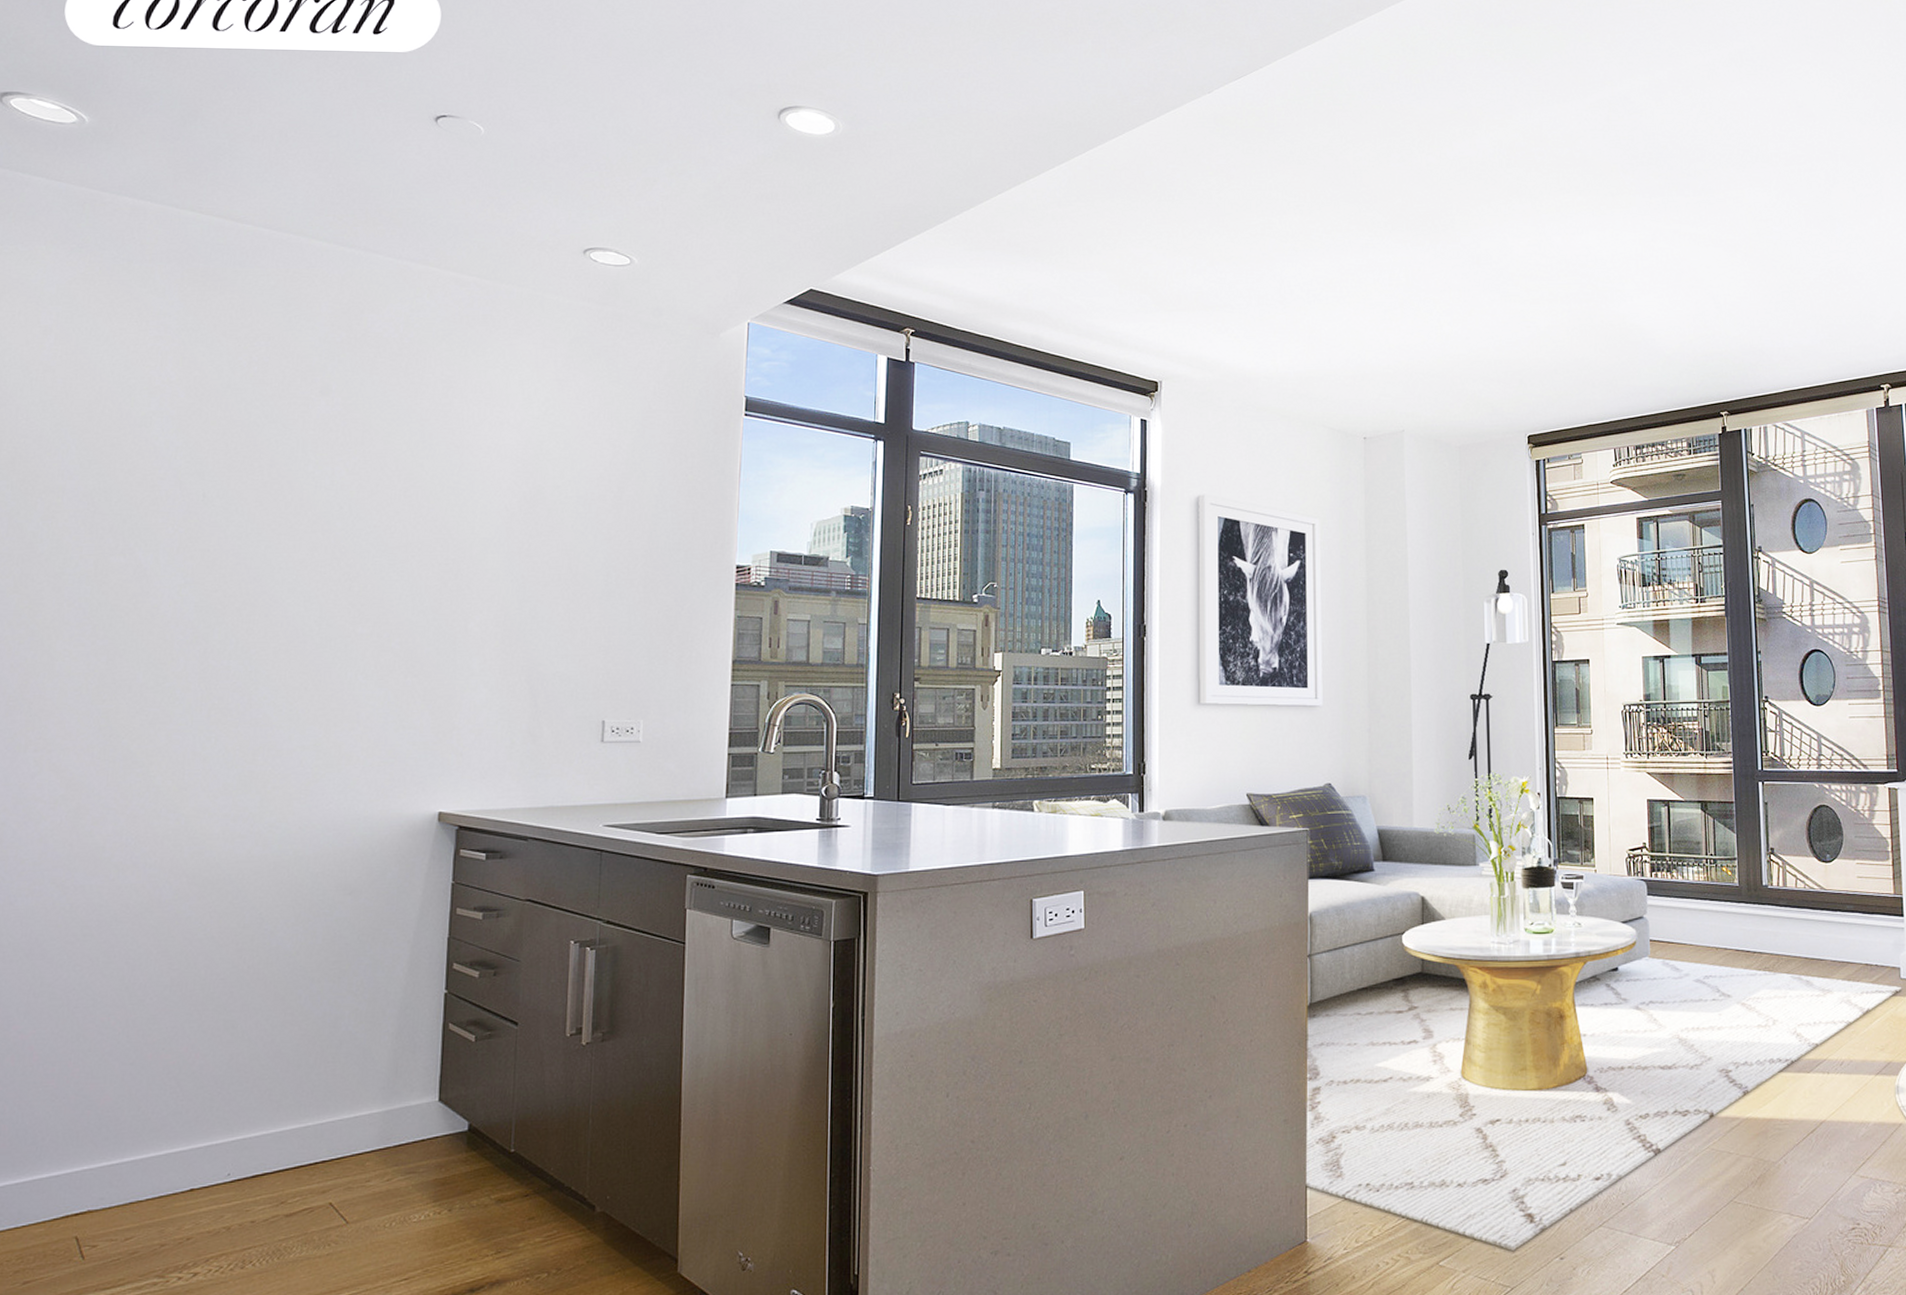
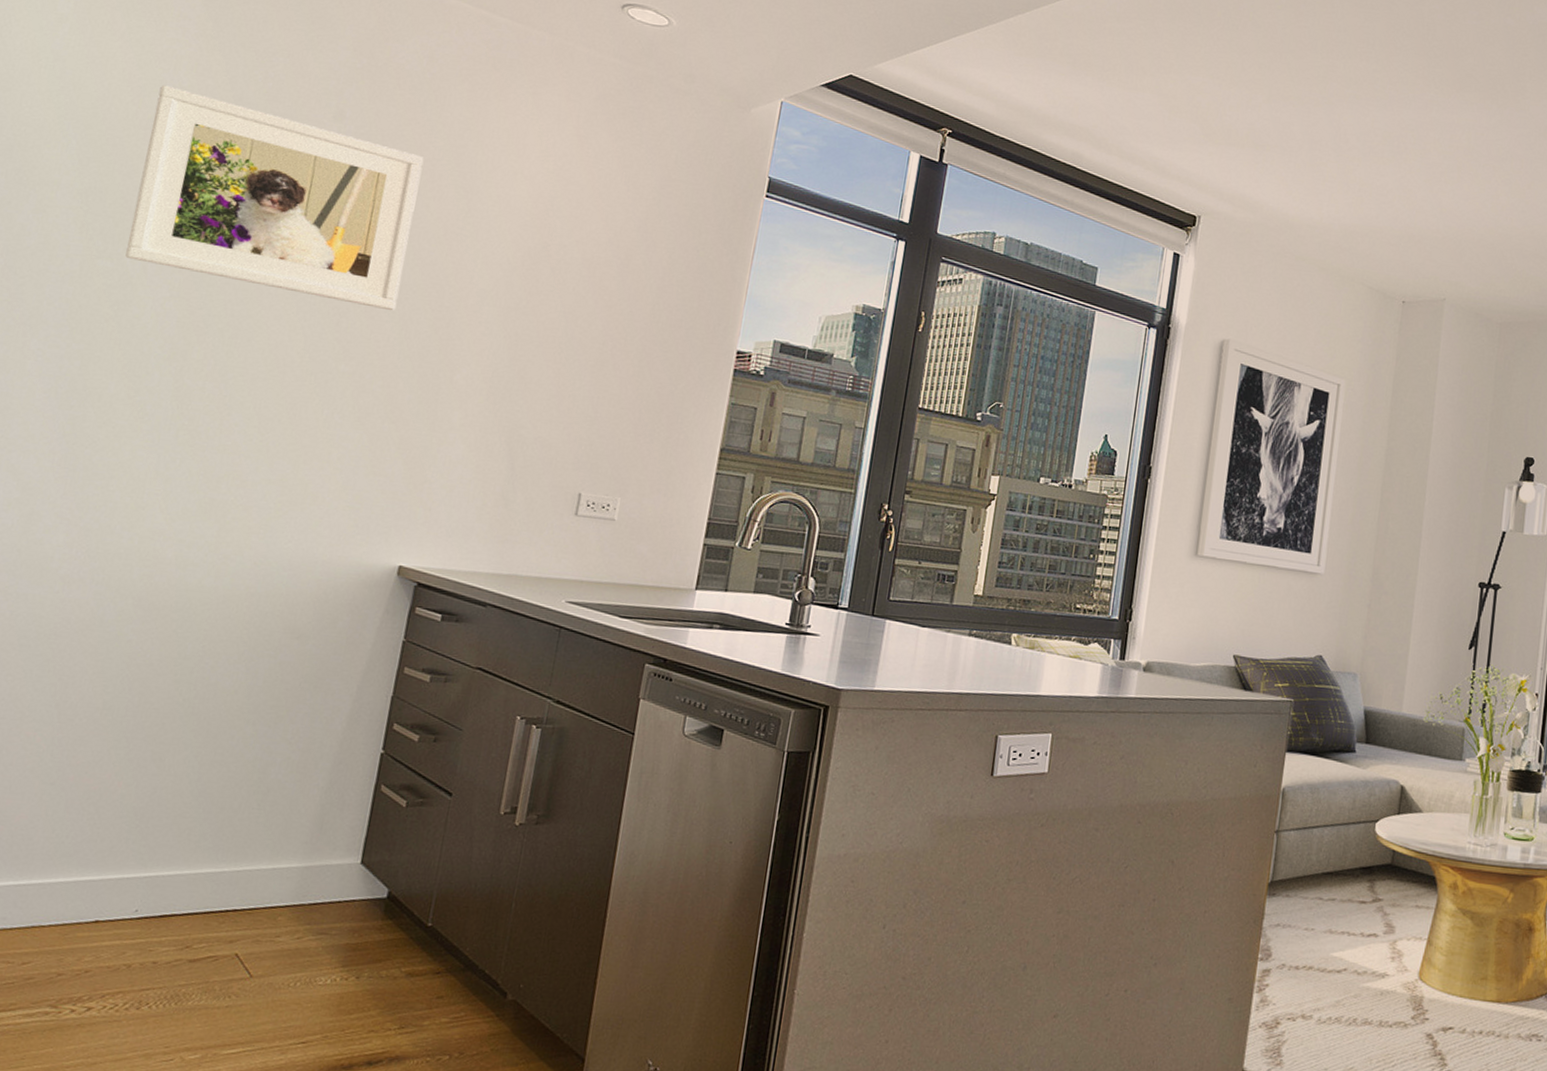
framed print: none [137,382,413,570] -> present [125,85,424,311]

